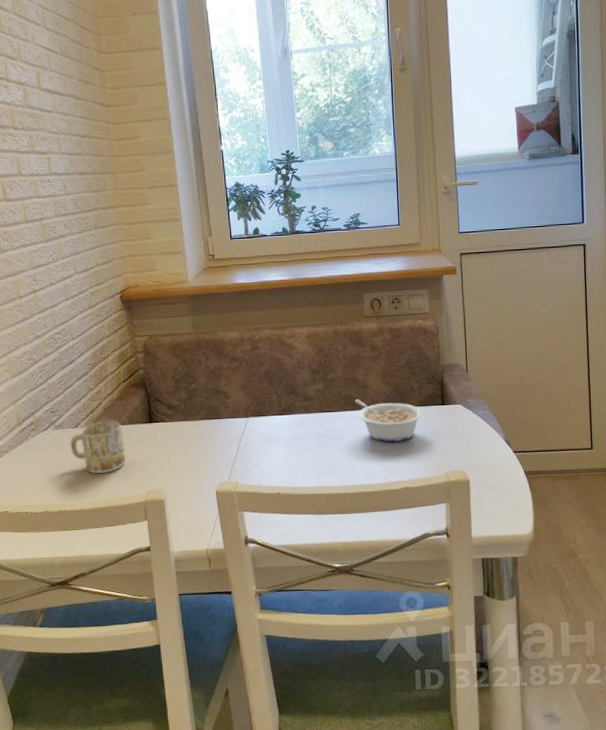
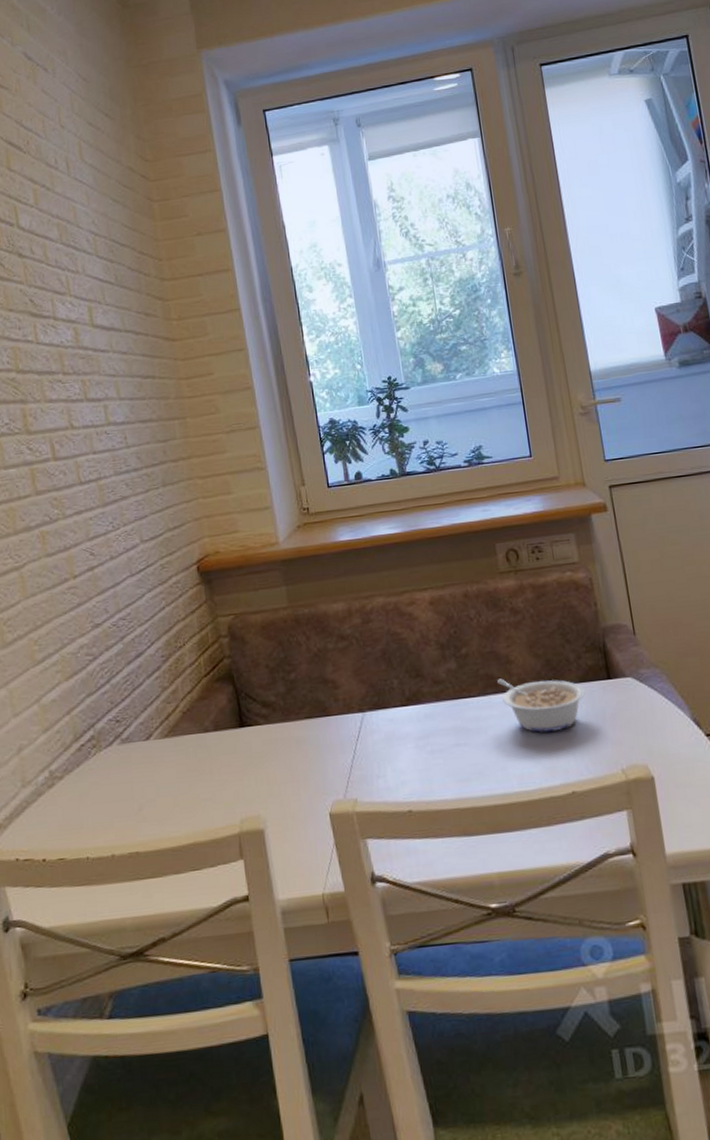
mug: present [70,420,125,474] -> none [141,727,212,800]

